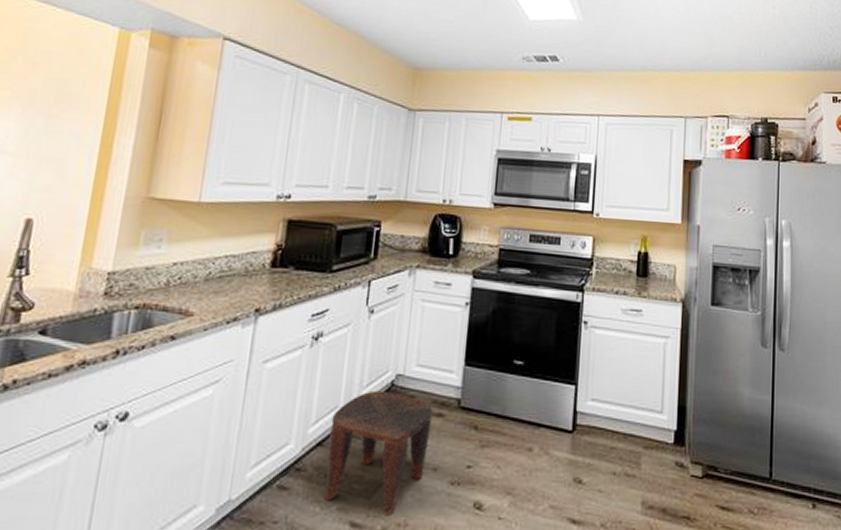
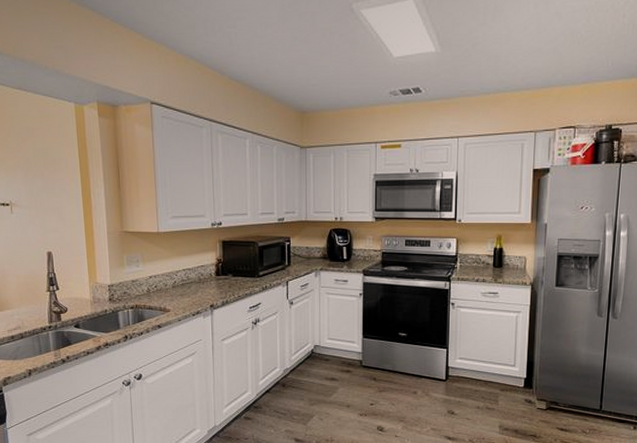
stool: present [324,390,433,516] -> none [273,356,343,435]

